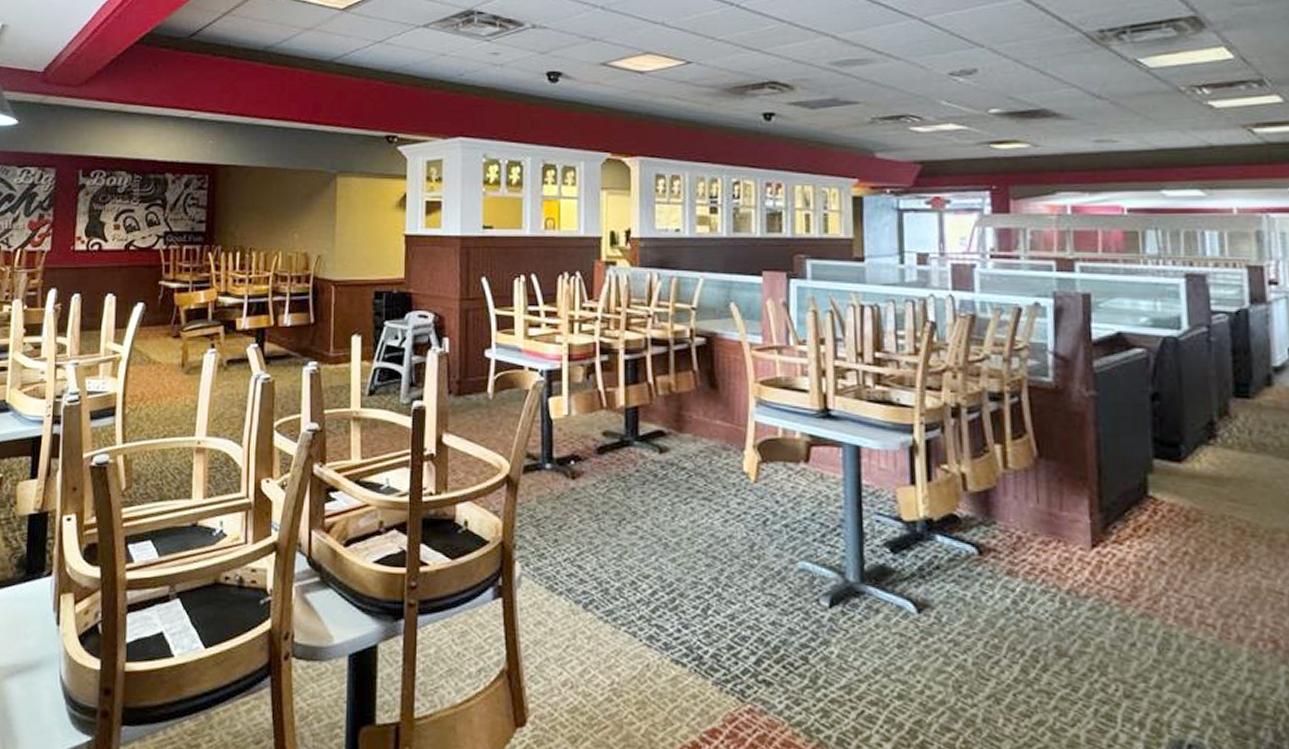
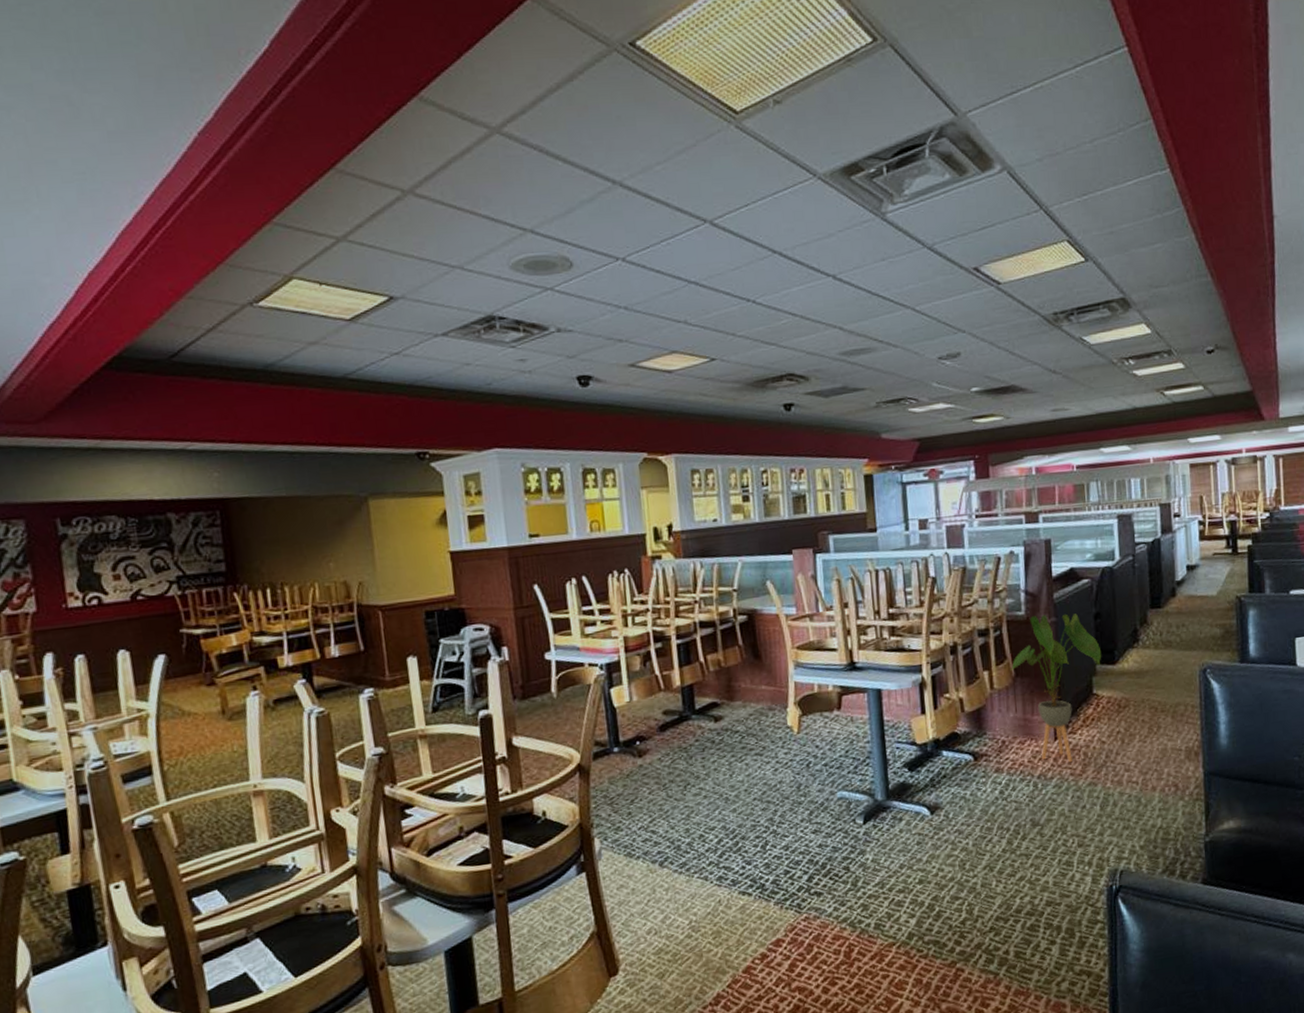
house plant: none [1030,385,1162,582] -> present [1010,613,1102,763]

